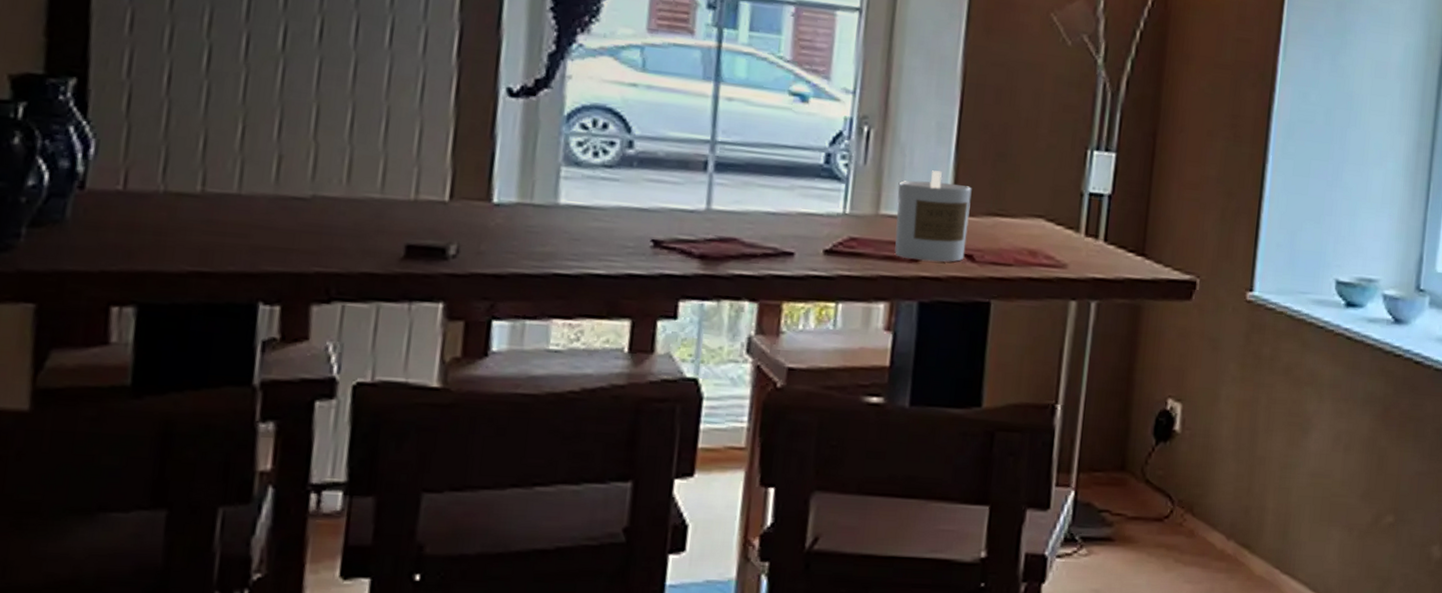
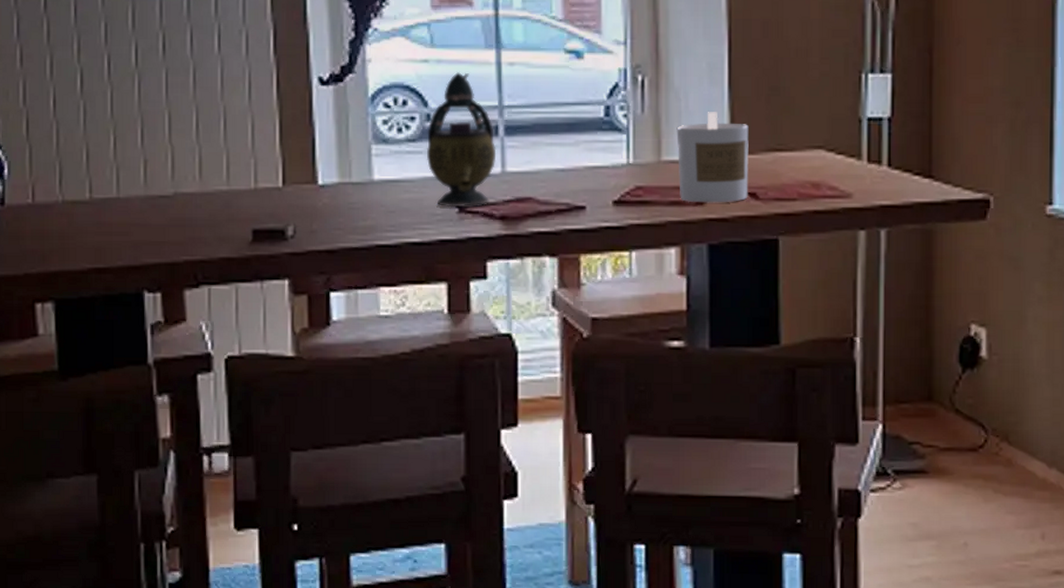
teapot: none [623,101,703,242] -> present [427,72,497,208]

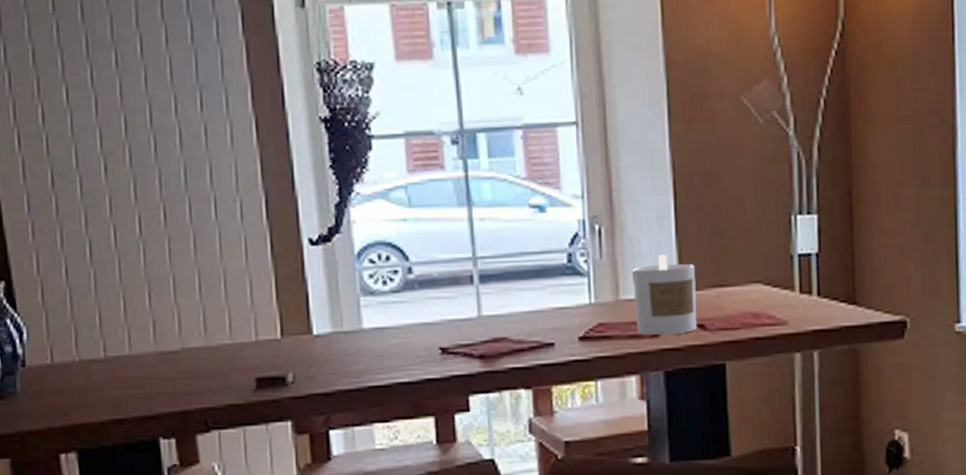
teapot: present [427,72,497,208] -> none [409,229,473,350]

